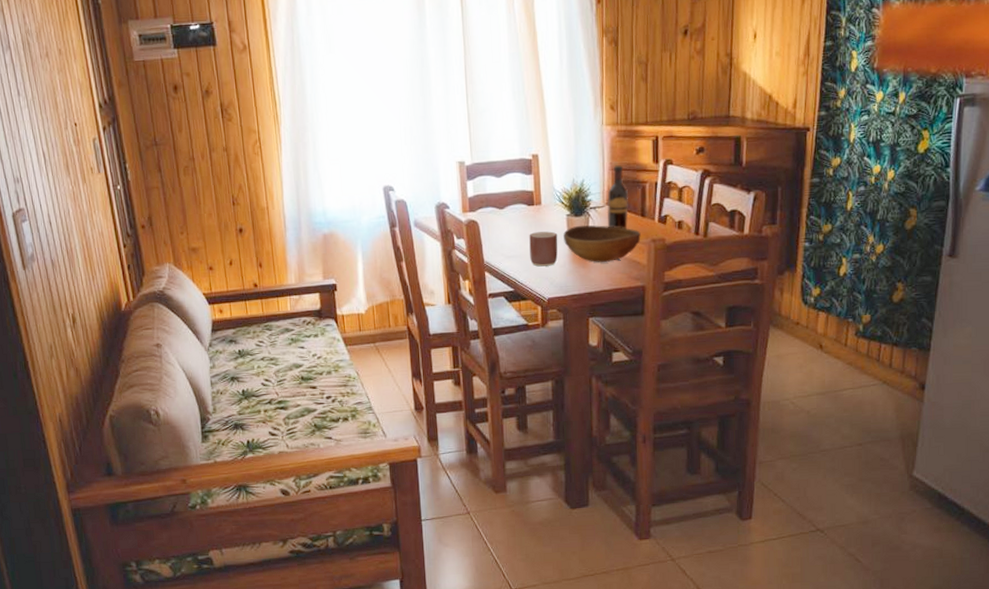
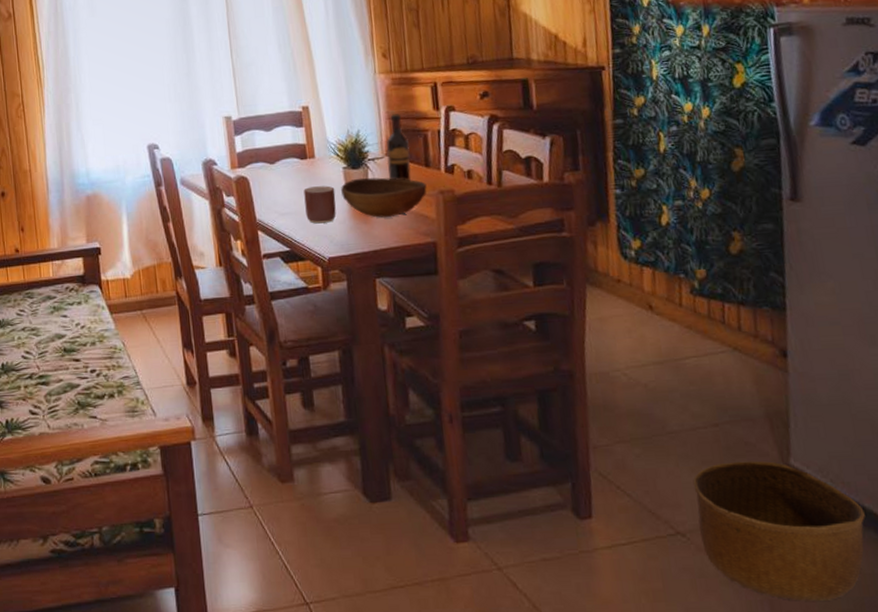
basket: none [834,473,963,580] -> present [692,460,865,601]

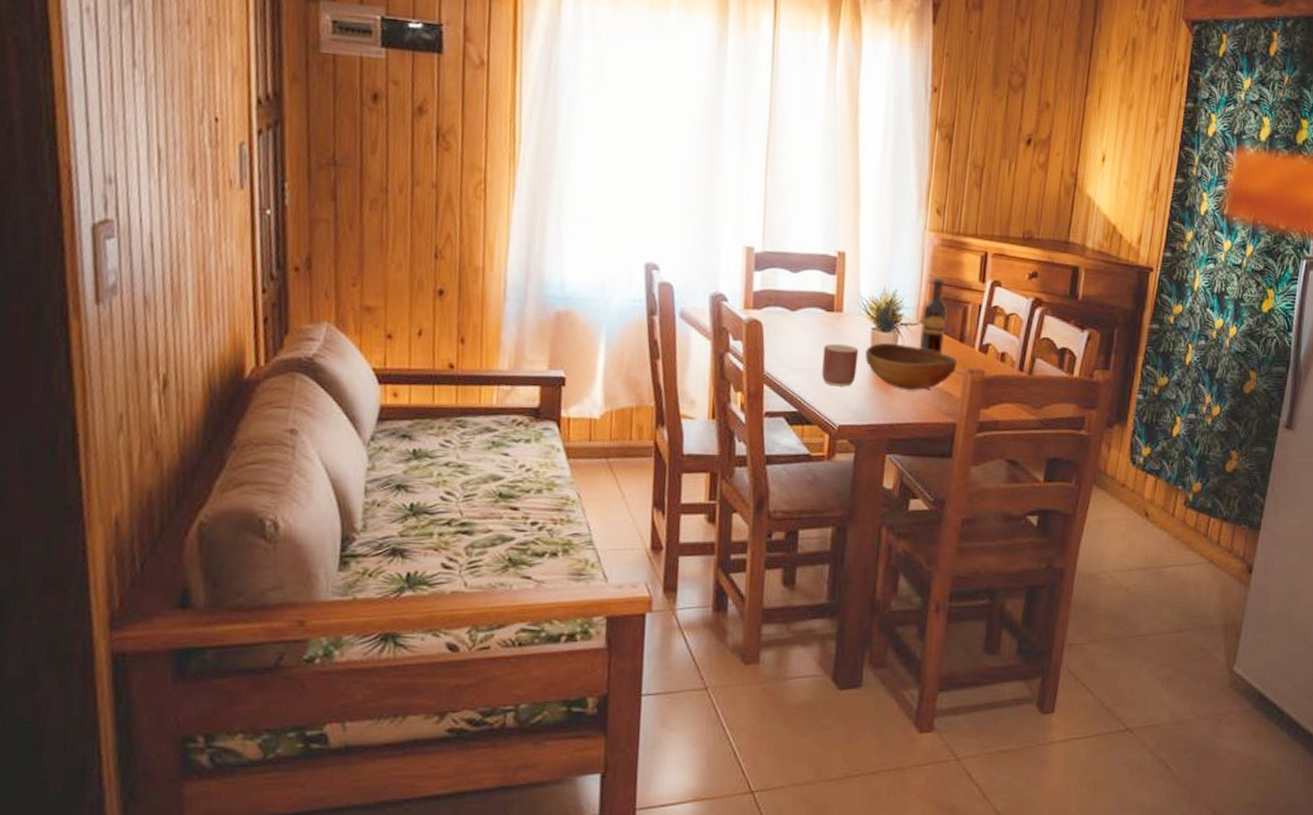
basket: present [692,460,865,601] -> none [1146,666,1283,793]

